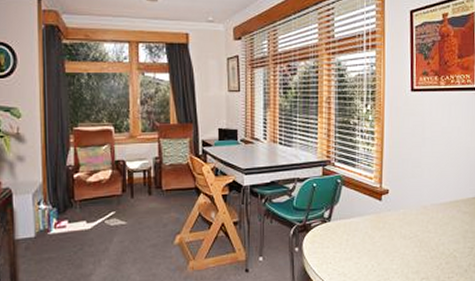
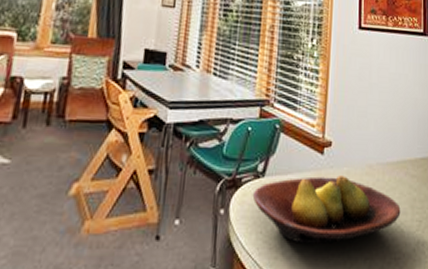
fruit bowl: none [321,216,454,270] -> present [252,175,401,244]

